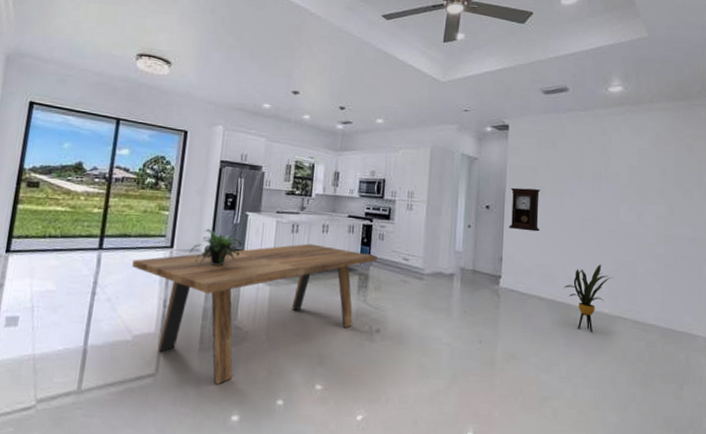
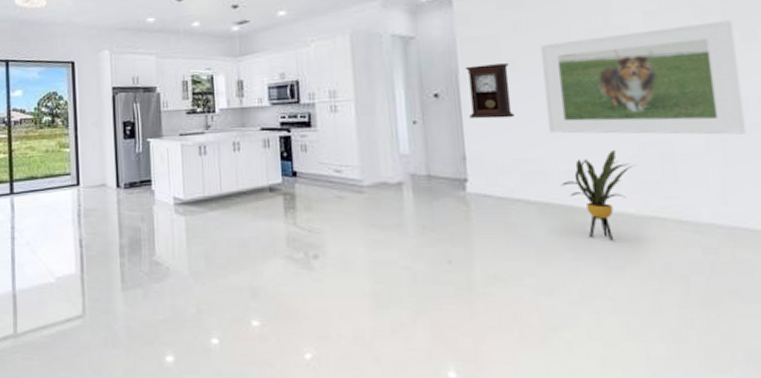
dining table: present [132,243,377,384] -> none [43,165,303,324]
potted plant: present [190,228,242,266] -> none [96,161,148,199]
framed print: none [561,179,680,262] -> present [541,20,747,135]

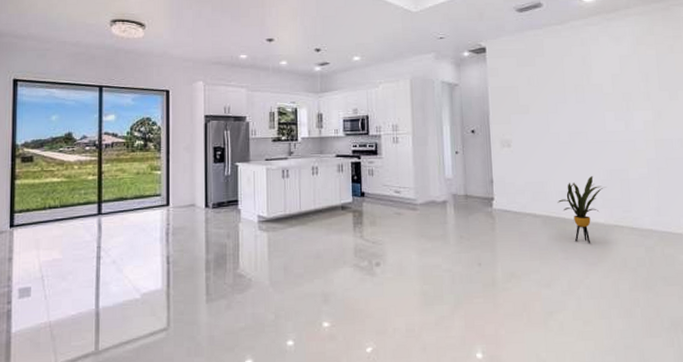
pendulum clock: present [465,63,514,119] -> none [494,108,527,151]
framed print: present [541,20,747,135] -> none [546,84,672,166]

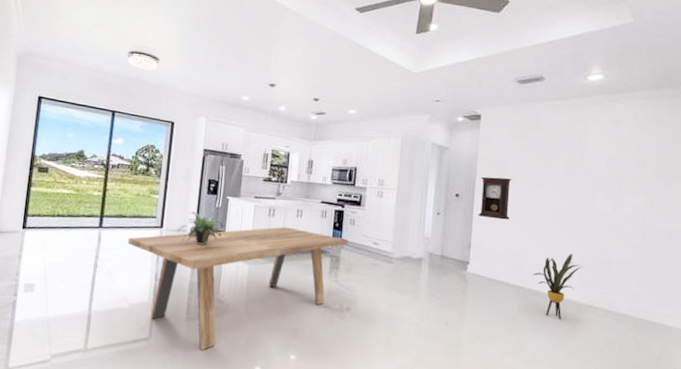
dining table: none [132,187,369,332] -> present [128,226,348,350]
potted plant: none [186,183,235,218] -> present [177,211,224,245]
pendulum clock: none [494,108,527,151] -> present [478,176,512,220]

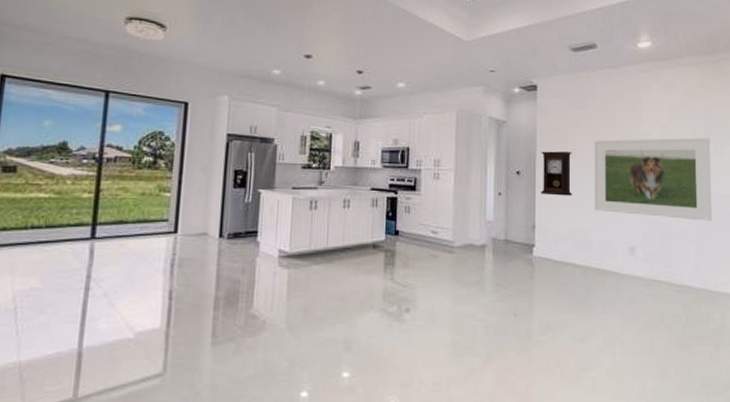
dining table: present [128,226,348,350] -> none [131,220,404,380]
potted plant: present [177,211,224,245] -> none [196,209,255,249]
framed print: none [531,168,661,254] -> present [595,137,713,221]
house plant: present [532,254,585,320] -> none [598,227,648,298]

